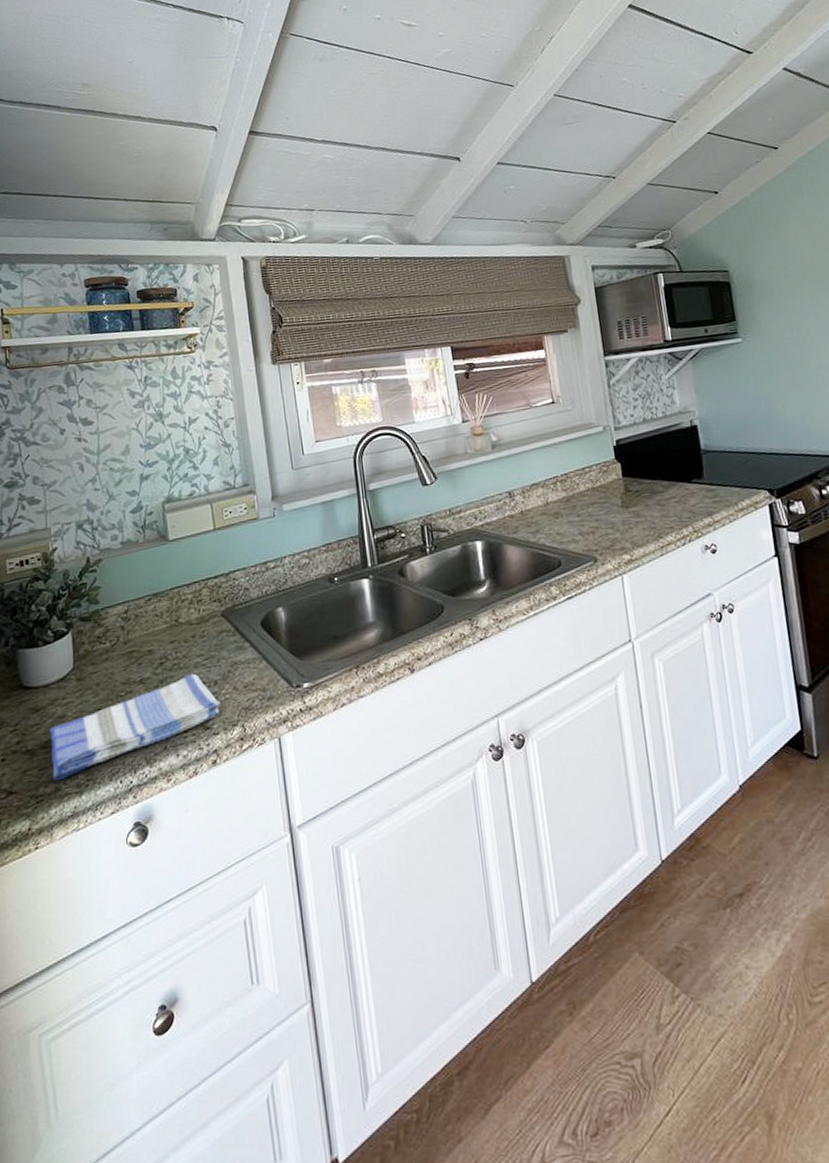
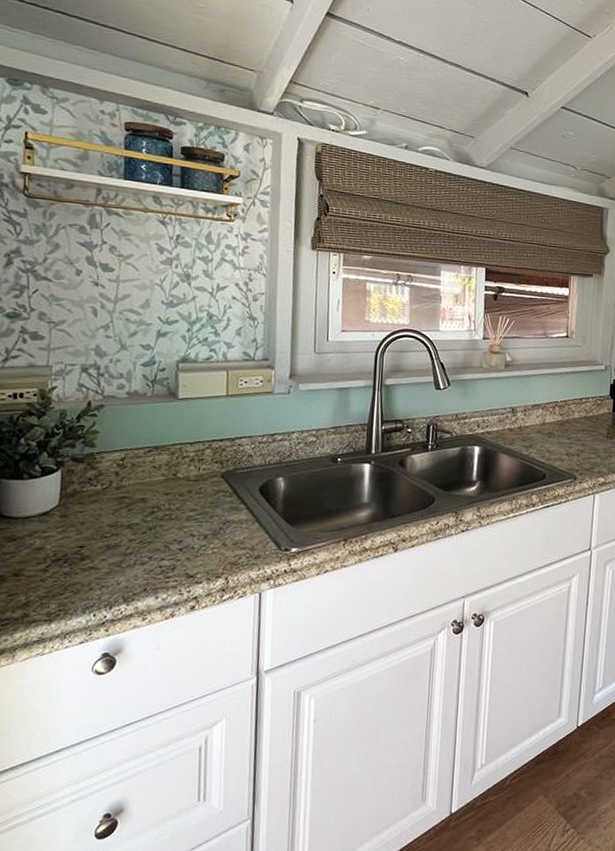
dish towel: present [49,673,220,781] -> none [22,525,207,608]

